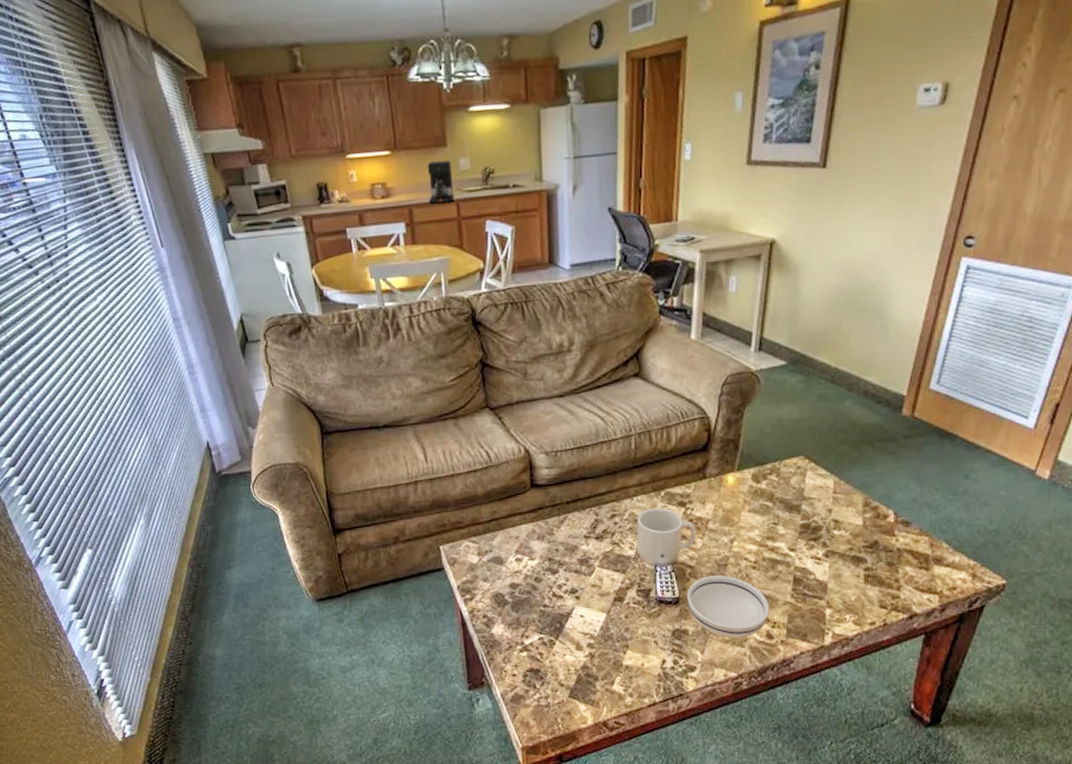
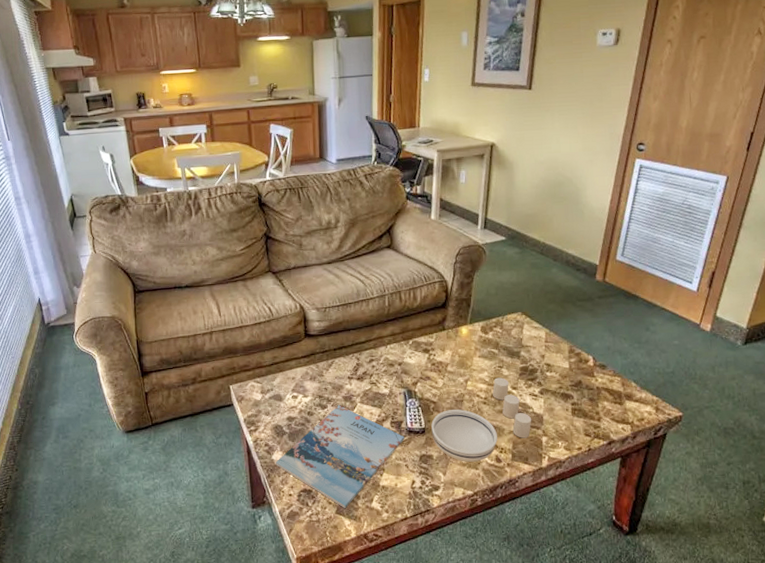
coffee maker: present [427,160,454,204] -> none [224,77,246,111]
magazine: none [496,569,654,691] -> present [276,405,405,508]
mug: present [636,507,696,567] -> none [390,353,438,403]
candle: none [764,537,813,611] -> present [492,377,532,438]

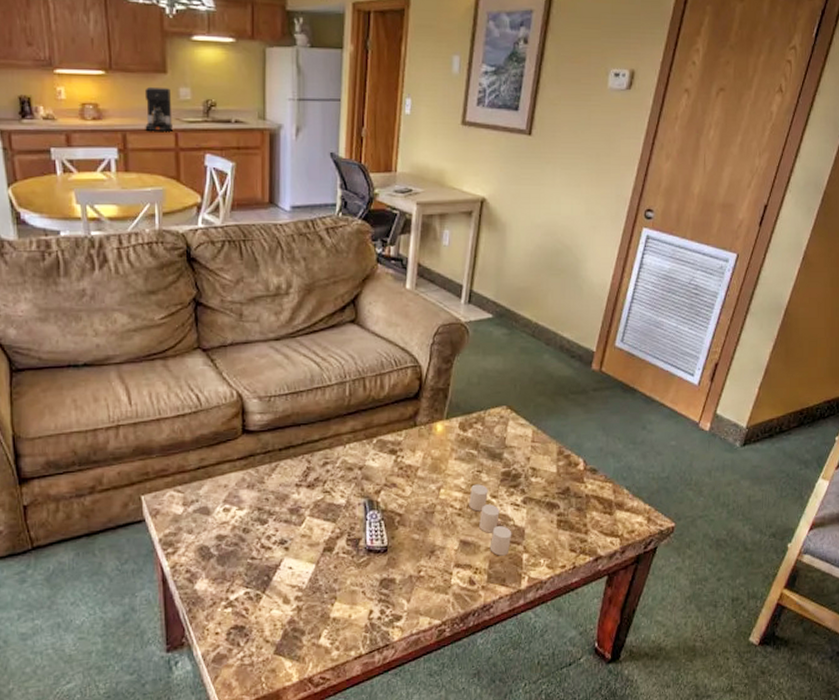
coffee maker: none [224,77,246,111] -> present [144,86,173,133]
magazine: present [276,405,405,508] -> none [199,519,363,647]
bowl: present [431,409,498,462] -> none [395,523,472,586]

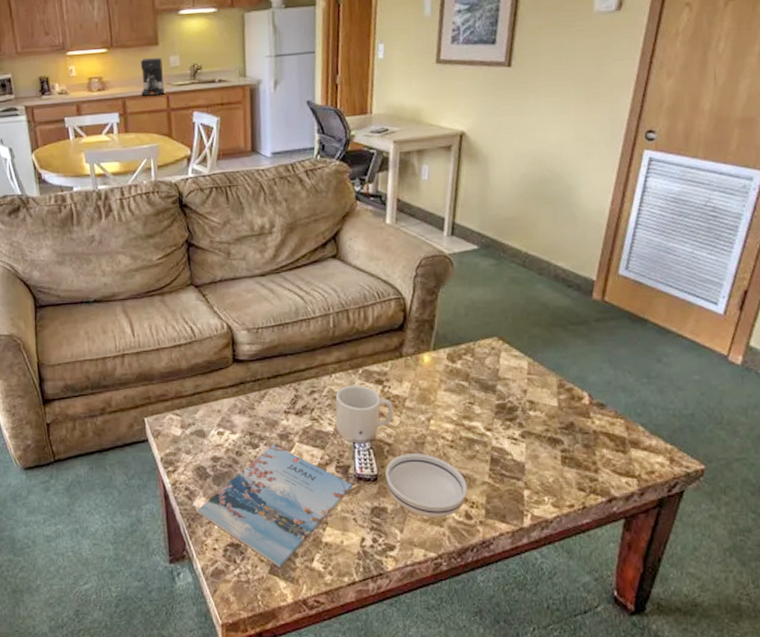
magazine: none [199,519,363,647] -> present [198,444,353,567]
mug: none [347,455,405,515] -> present [335,385,394,444]
bowl: none [395,523,472,586] -> present [385,454,467,518]
candle: present [469,484,512,556] -> none [461,416,511,491]

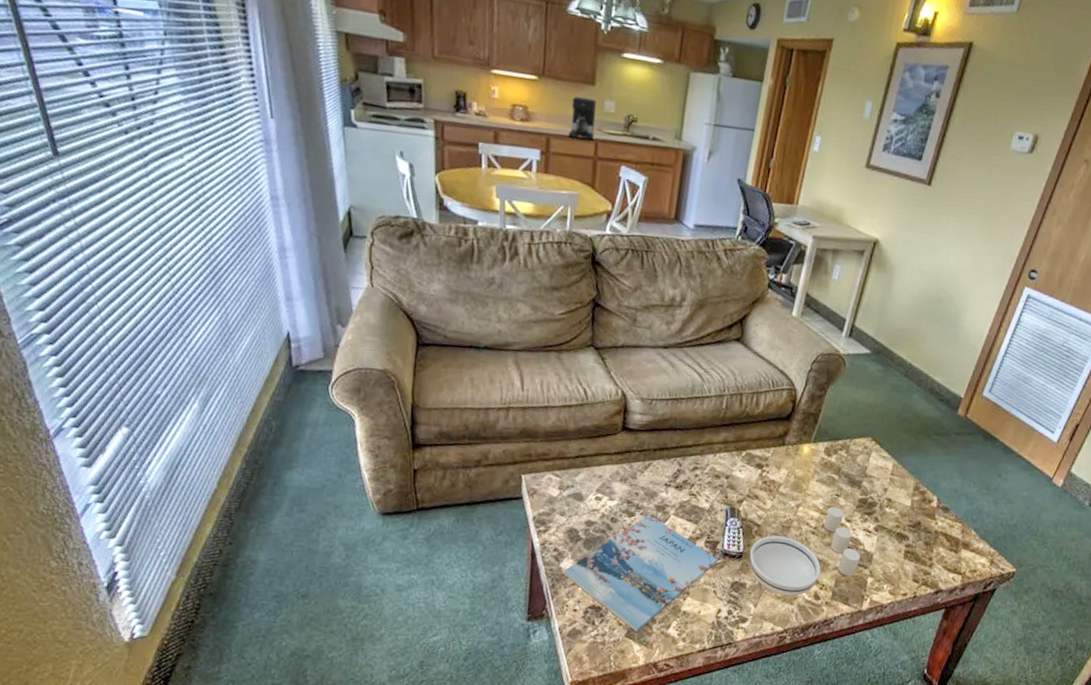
mug: present [335,385,394,444] -> none [711,466,768,522]
candle: none [461,416,511,491] -> present [824,506,861,577]

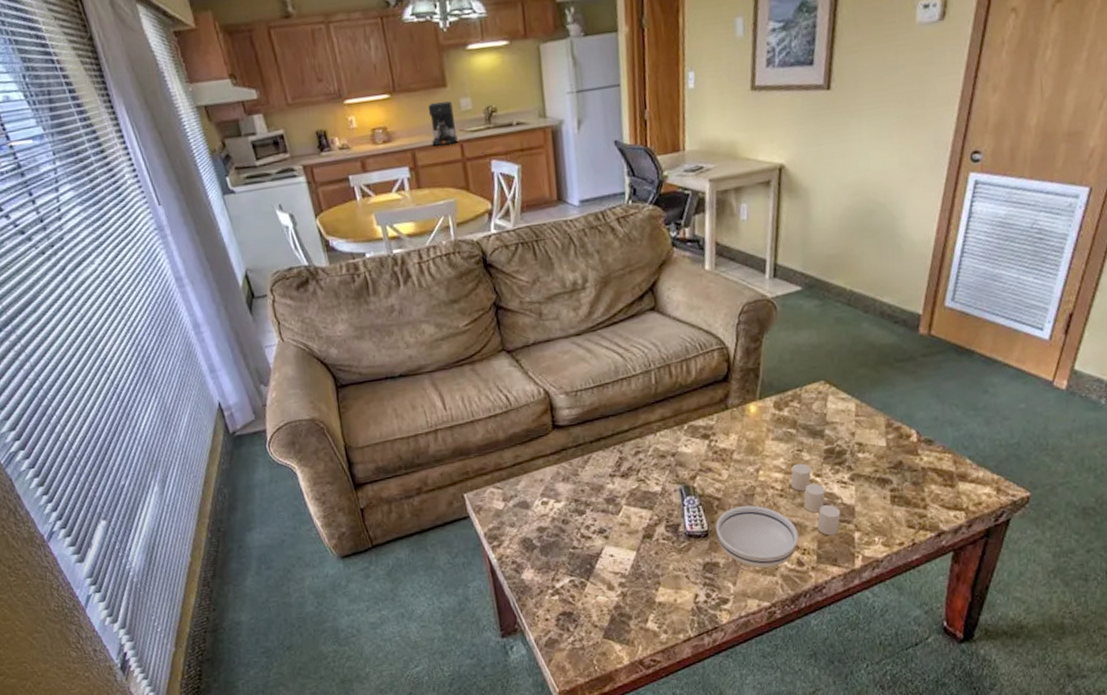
magazine: present [563,514,718,632] -> none [526,509,683,631]

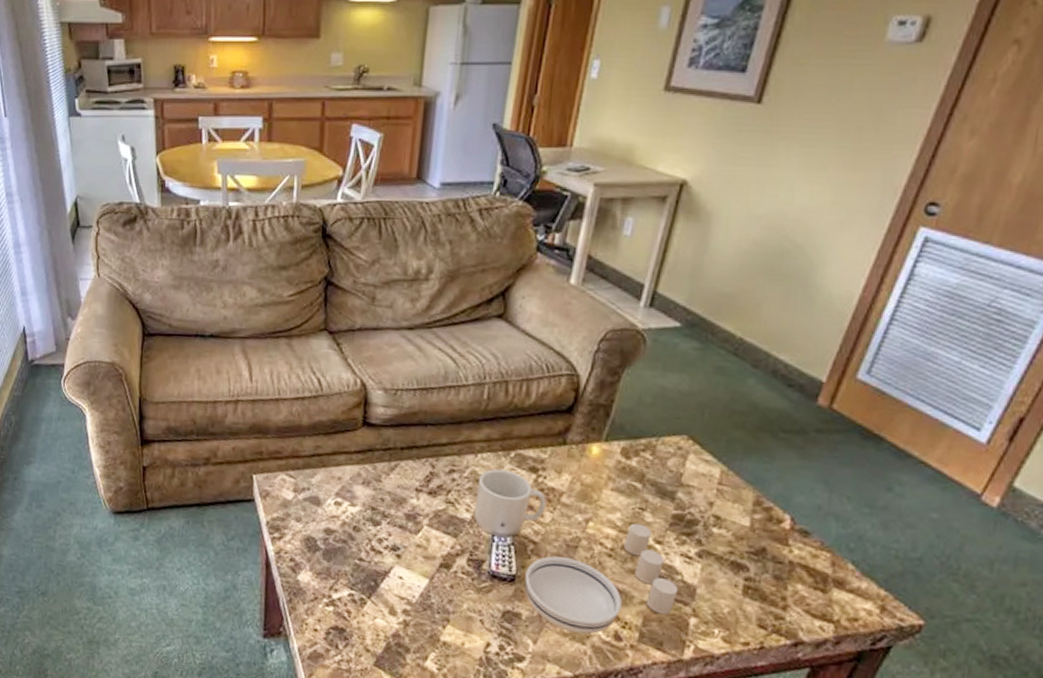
coffee maker: present [428,101,458,146] -> none [292,52,322,101]
mug: none [661,441,722,501] -> present [473,468,546,538]

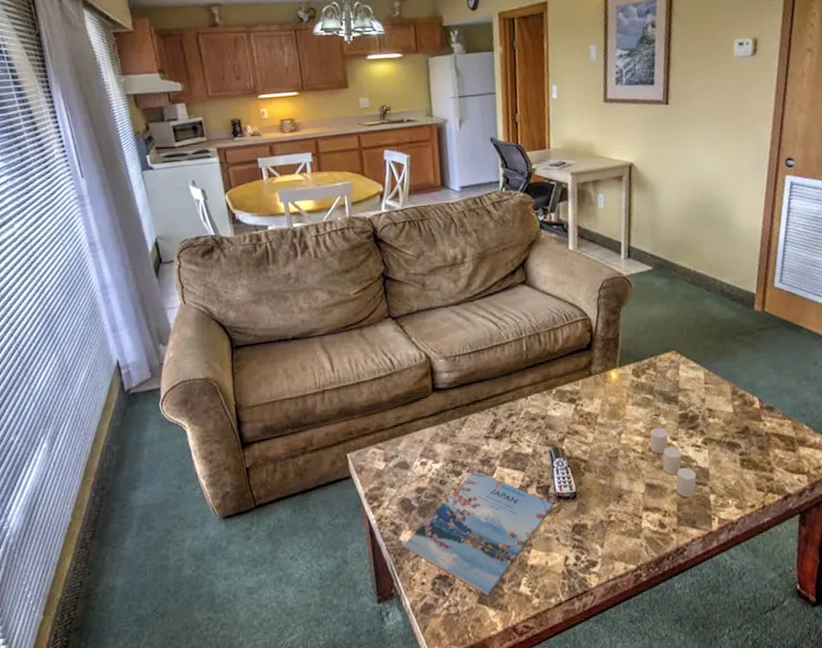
magazine: none [301,524,485,661] -> present [404,470,554,596]
mug: present [473,468,546,538] -> none [532,405,587,463]
bowl: present [524,556,622,635] -> none [583,467,660,530]

